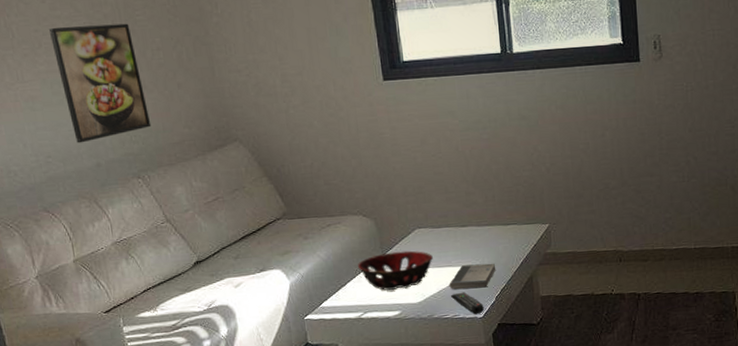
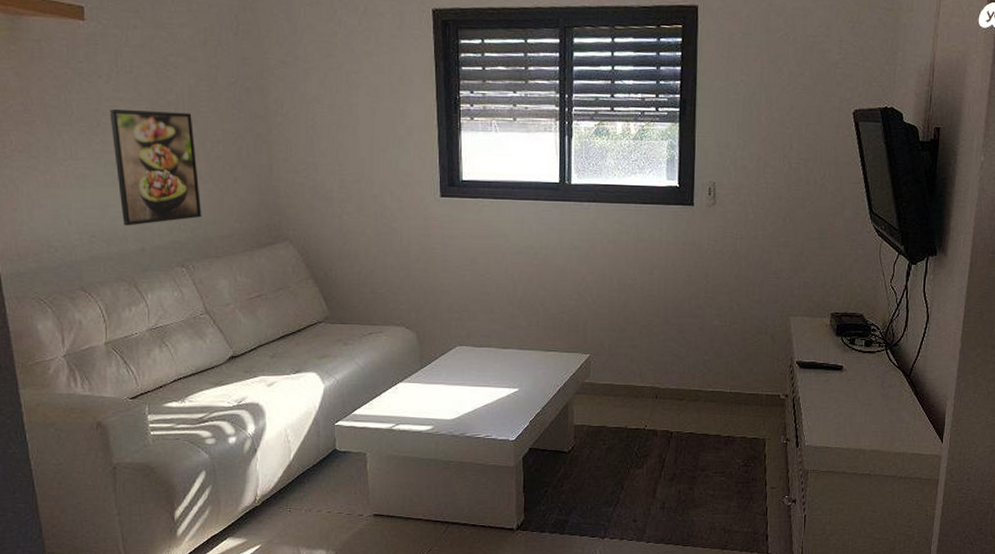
decorative bowl: present [357,250,433,291] -> none [394,366,471,404]
book: present [449,263,496,289] -> none [484,387,533,411]
remote control: present [450,292,484,315] -> none [484,413,517,437]

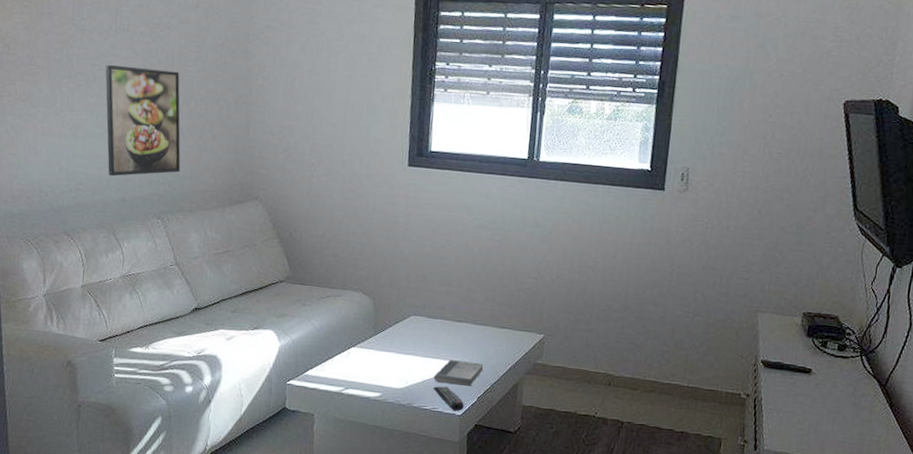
book: none [484,387,533,411] -> present [433,360,484,386]
remote control: none [484,413,517,437] -> present [433,386,464,411]

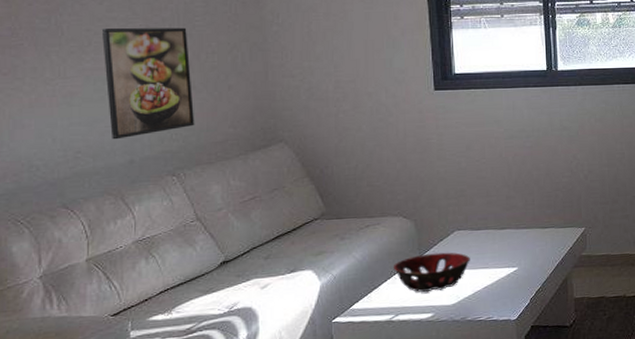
decorative bowl: none [347,333,423,372] -> present [393,252,470,292]
book: present [433,360,484,386] -> none [484,265,532,291]
remote control: present [433,386,464,411] -> none [485,294,518,317]

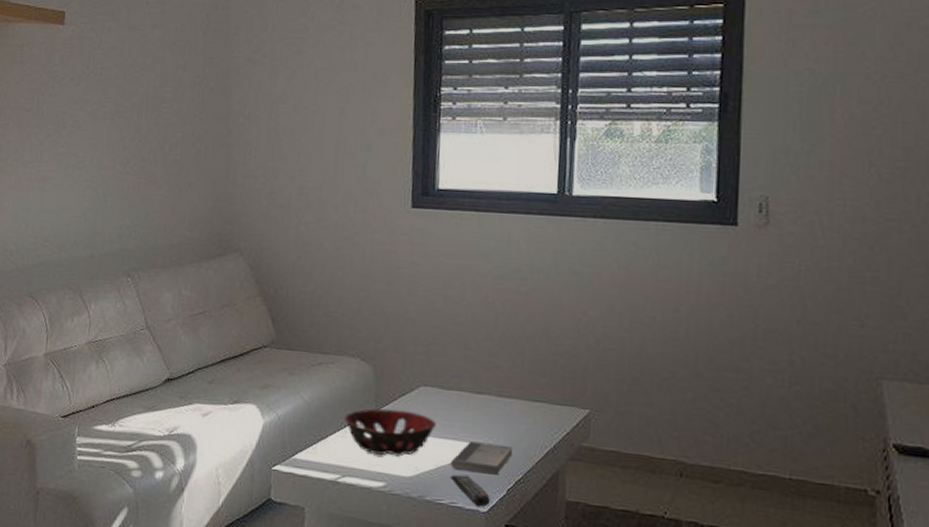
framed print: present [101,27,195,140] -> none [76,112,154,231]
book: none [484,265,532,291] -> present [450,441,514,475]
remote control: none [485,294,518,317] -> present [449,474,490,507]

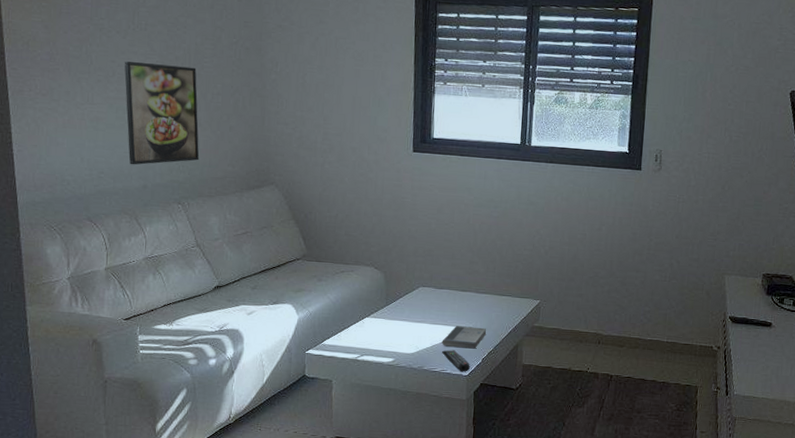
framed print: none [76,112,154,231] -> present [124,61,200,165]
decorative bowl: present [343,408,436,457] -> none [361,304,431,339]

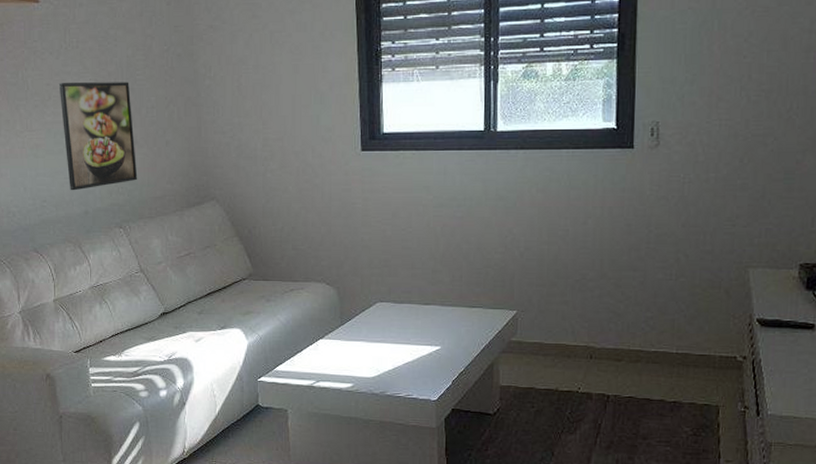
remote control: present [441,350,470,372] -> none [405,372,439,397]
book: present [442,326,487,349] -> none [405,344,456,370]

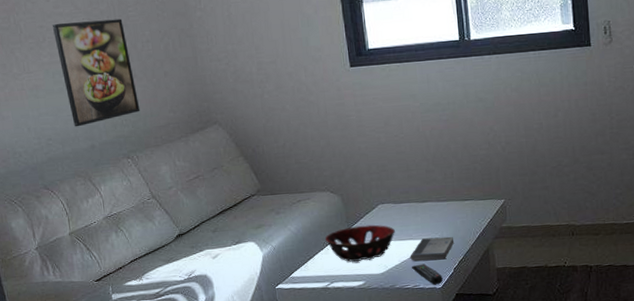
decorative bowl: none [315,323,392,362] -> present [324,224,395,262]
book: none [405,344,456,370] -> present [410,236,455,261]
remote control: none [405,372,439,397] -> present [411,263,443,285]

